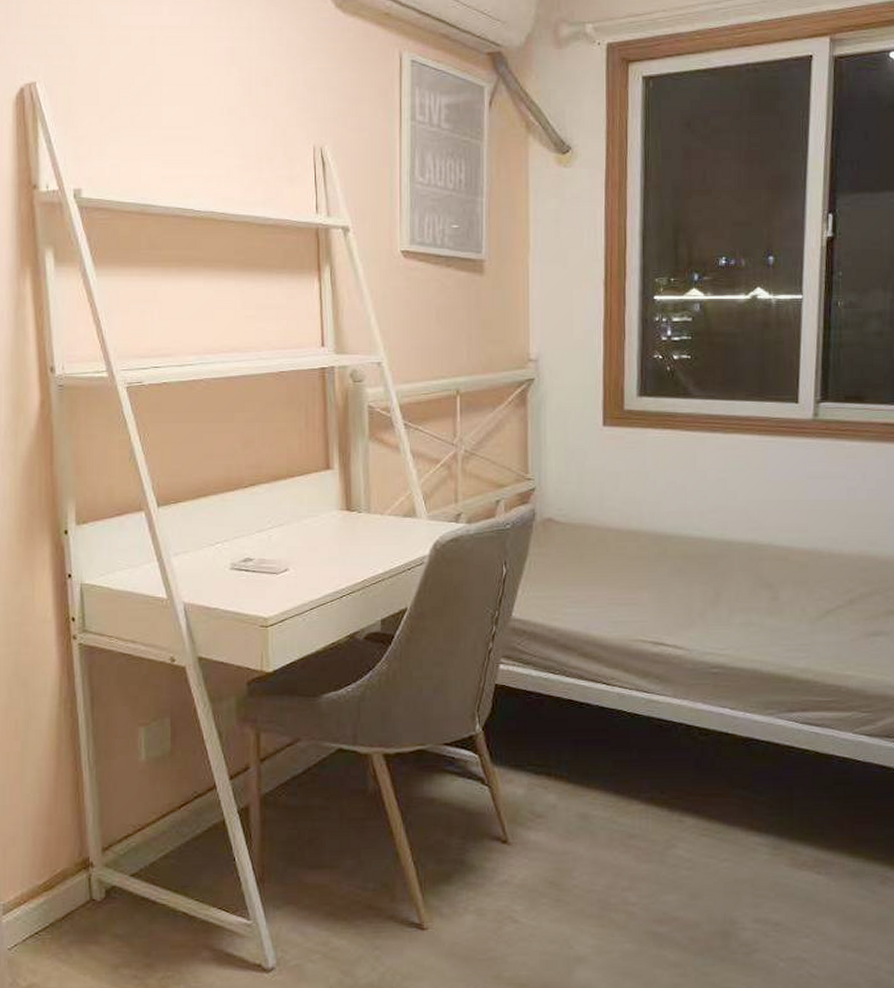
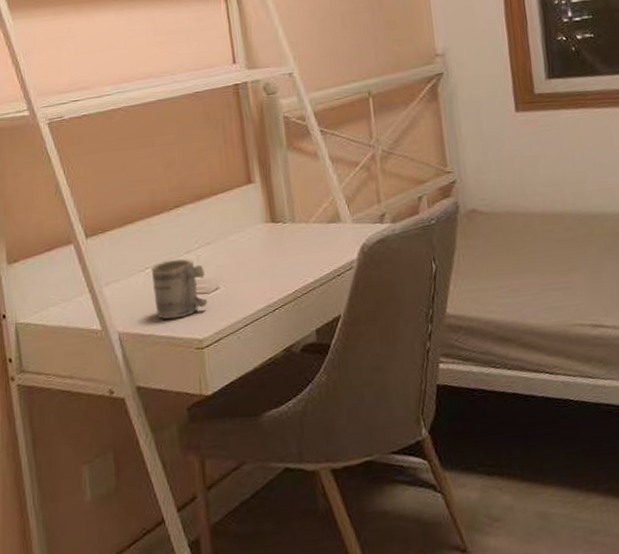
mug: none [221,537,276,595] -> present [151,259,208,320]

